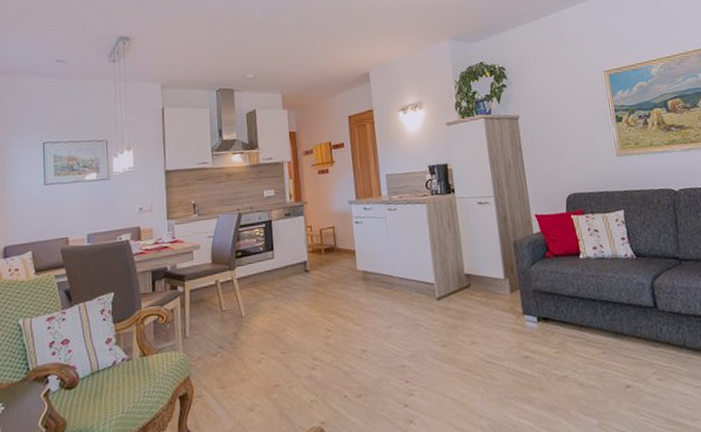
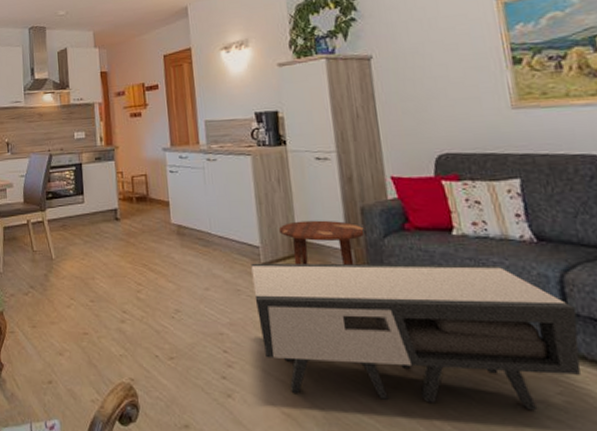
coffee table: none [427,279,667,409] -> present [251,263,581,411]
side table: none [449,255,518,296] -> present [278,220,366,266]

